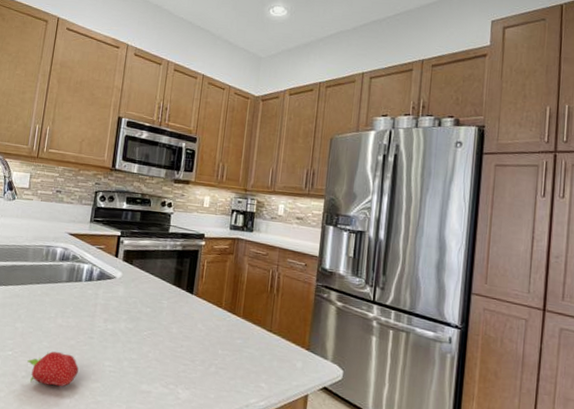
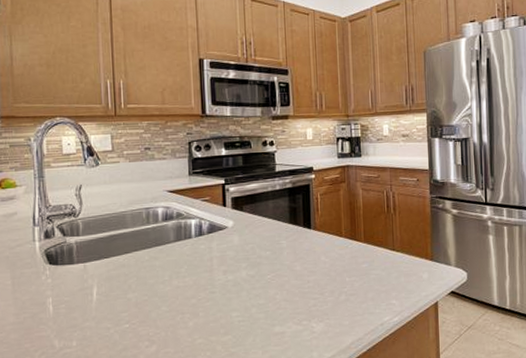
fruit: present [27,351,79,387] -> none [148,313,206,350]

